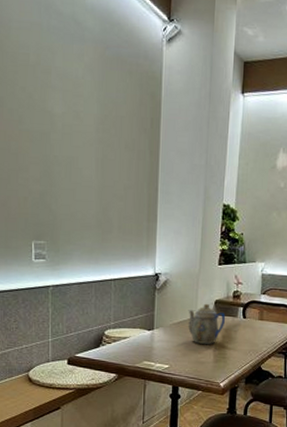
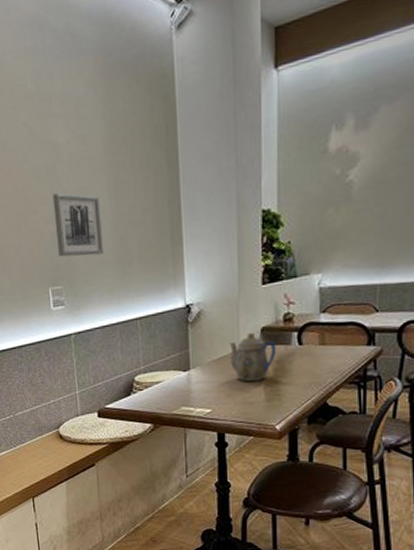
wall art: none [43,157,87,219] -> present [52,193,103,257]

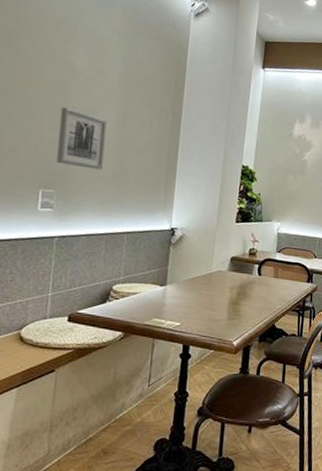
teapot: present [229,332,277,381] -> none [203,259,241,301]

